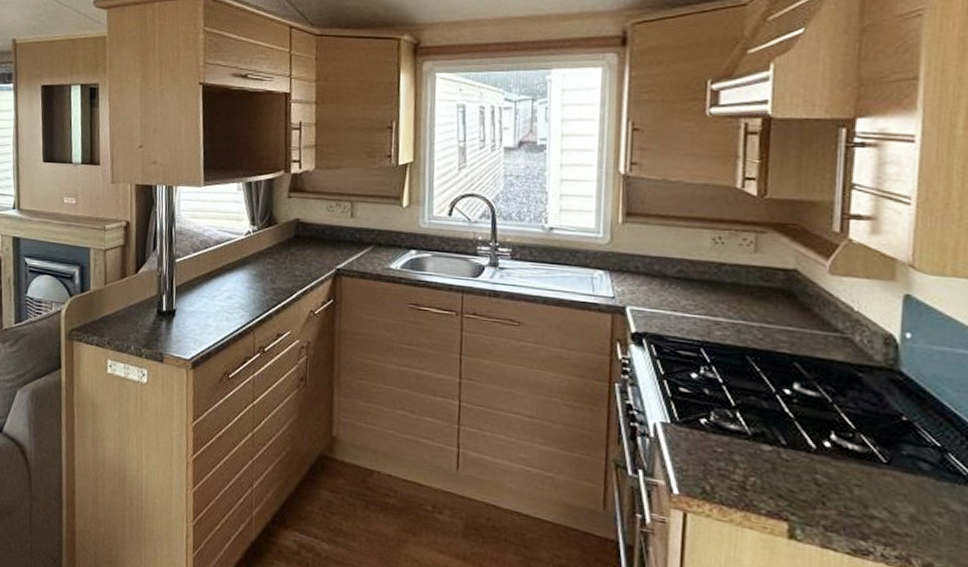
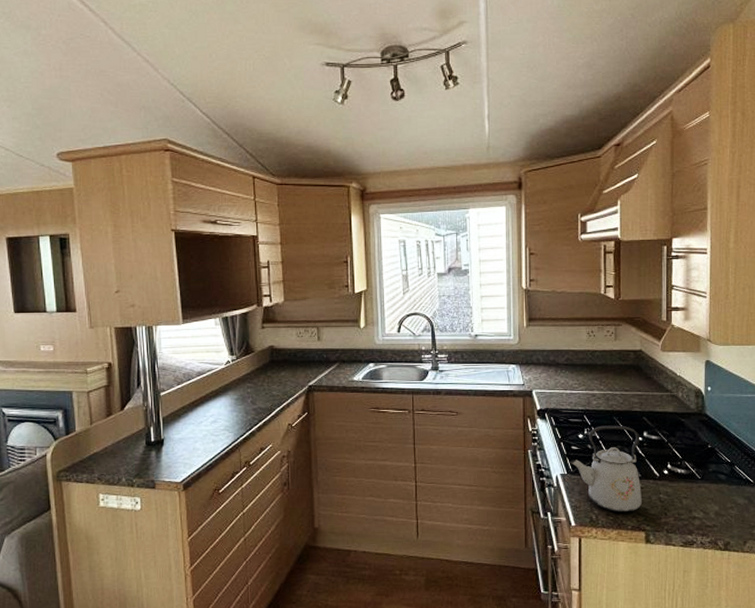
kettle: none [676,365,788,491] -> present [570,425,642,513]

